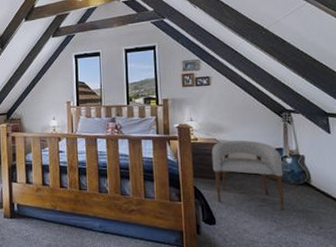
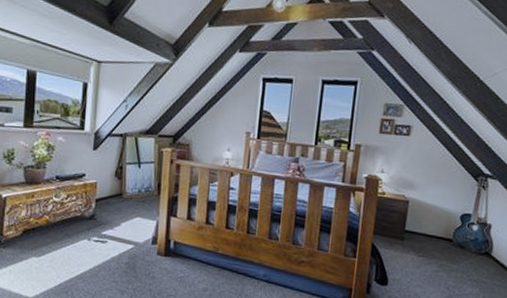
armchair: present [211,140,285,210] -> none [394,198,468,278]

